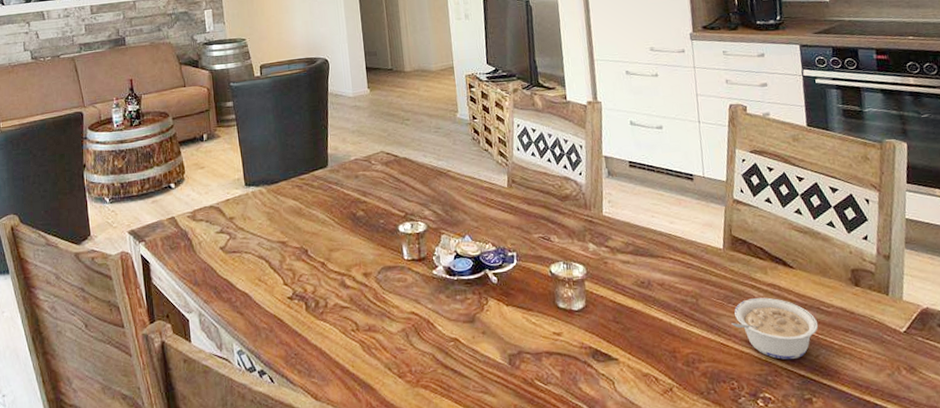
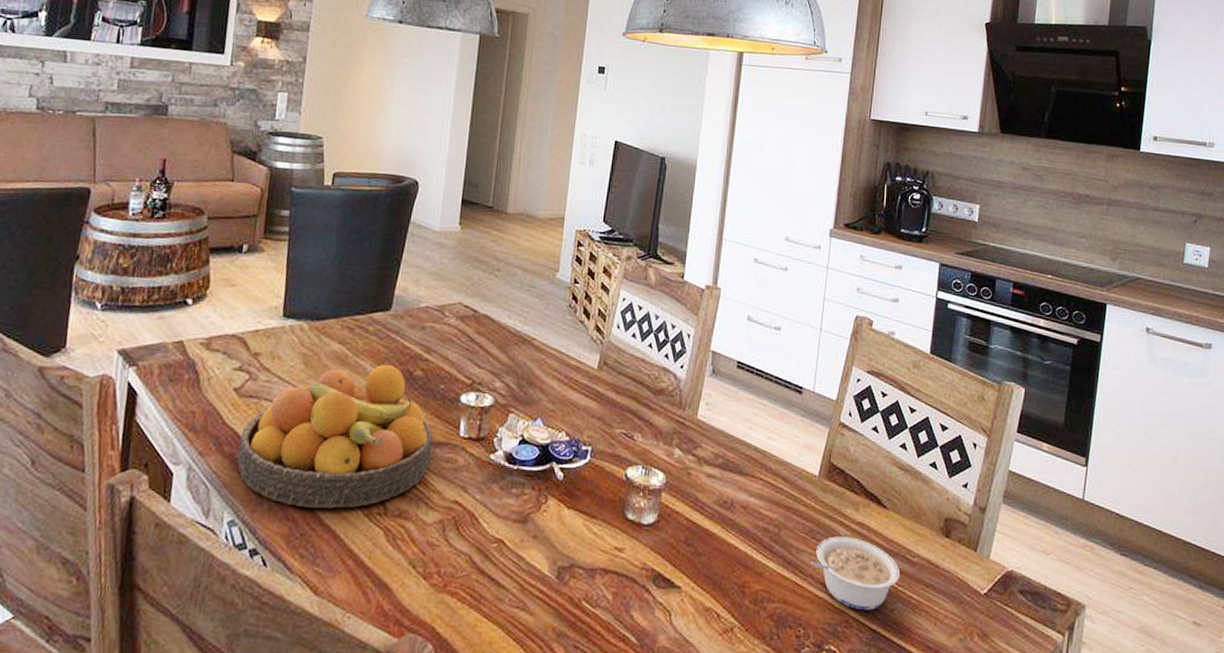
fruit bowl: none [232,210,385,333] -> present [237,364,433,508]

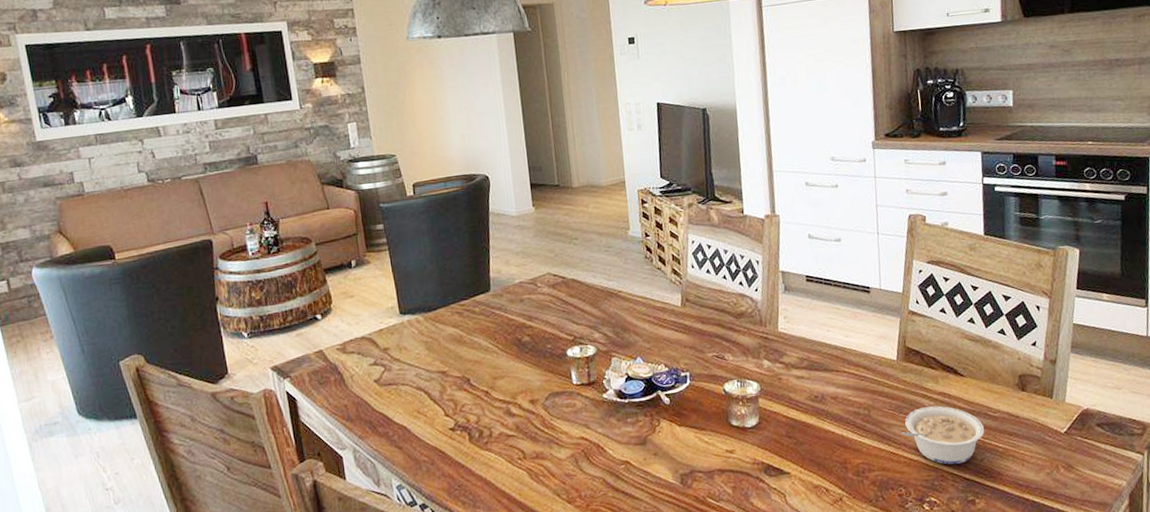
fruit bowl: present [237,364,433,508] -> none [389,336,553,465]

